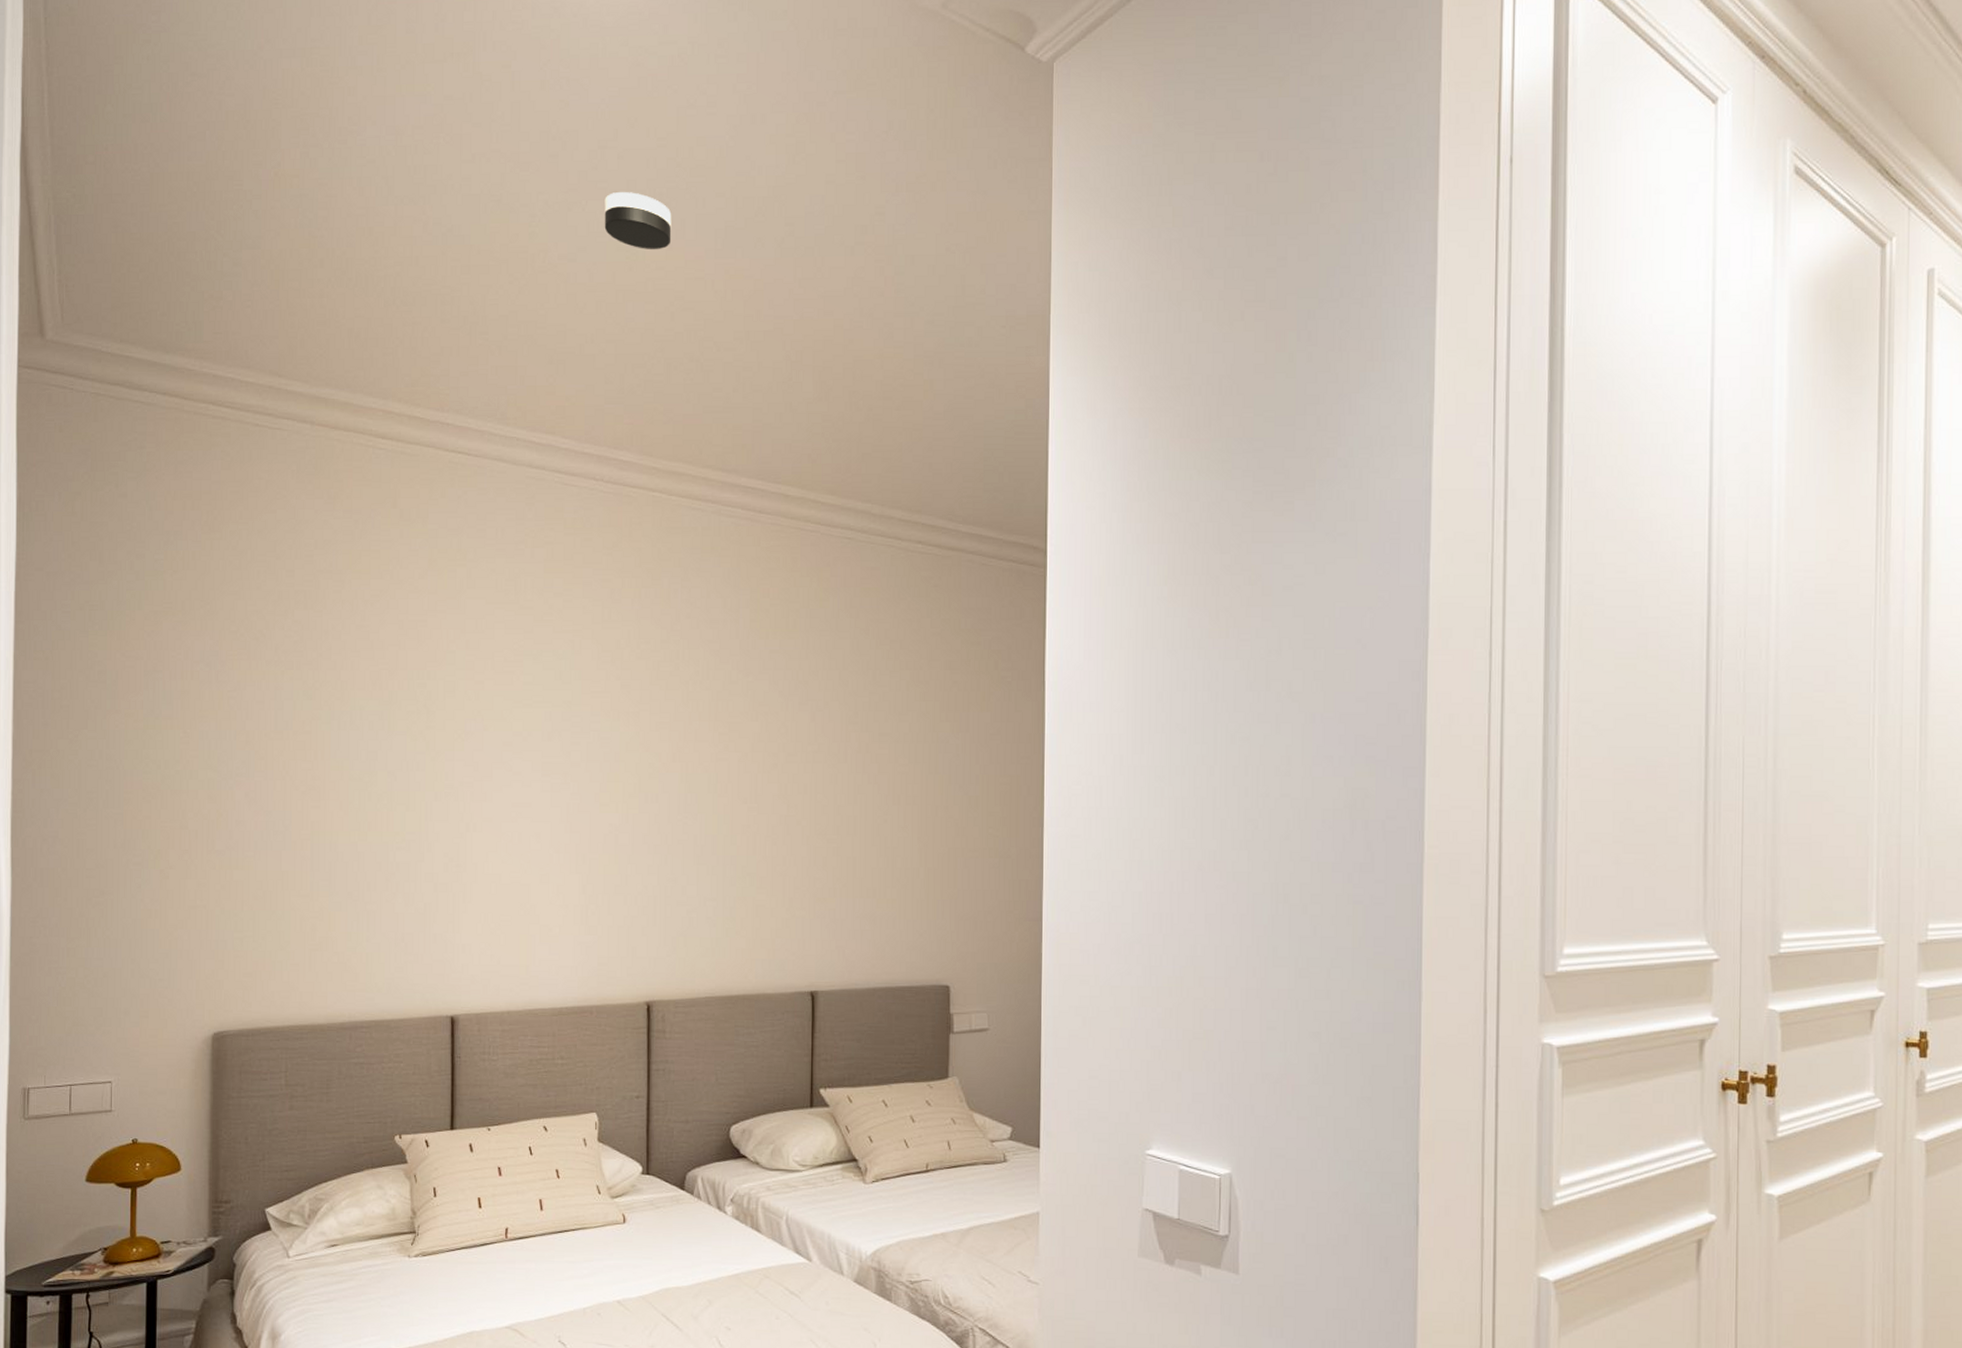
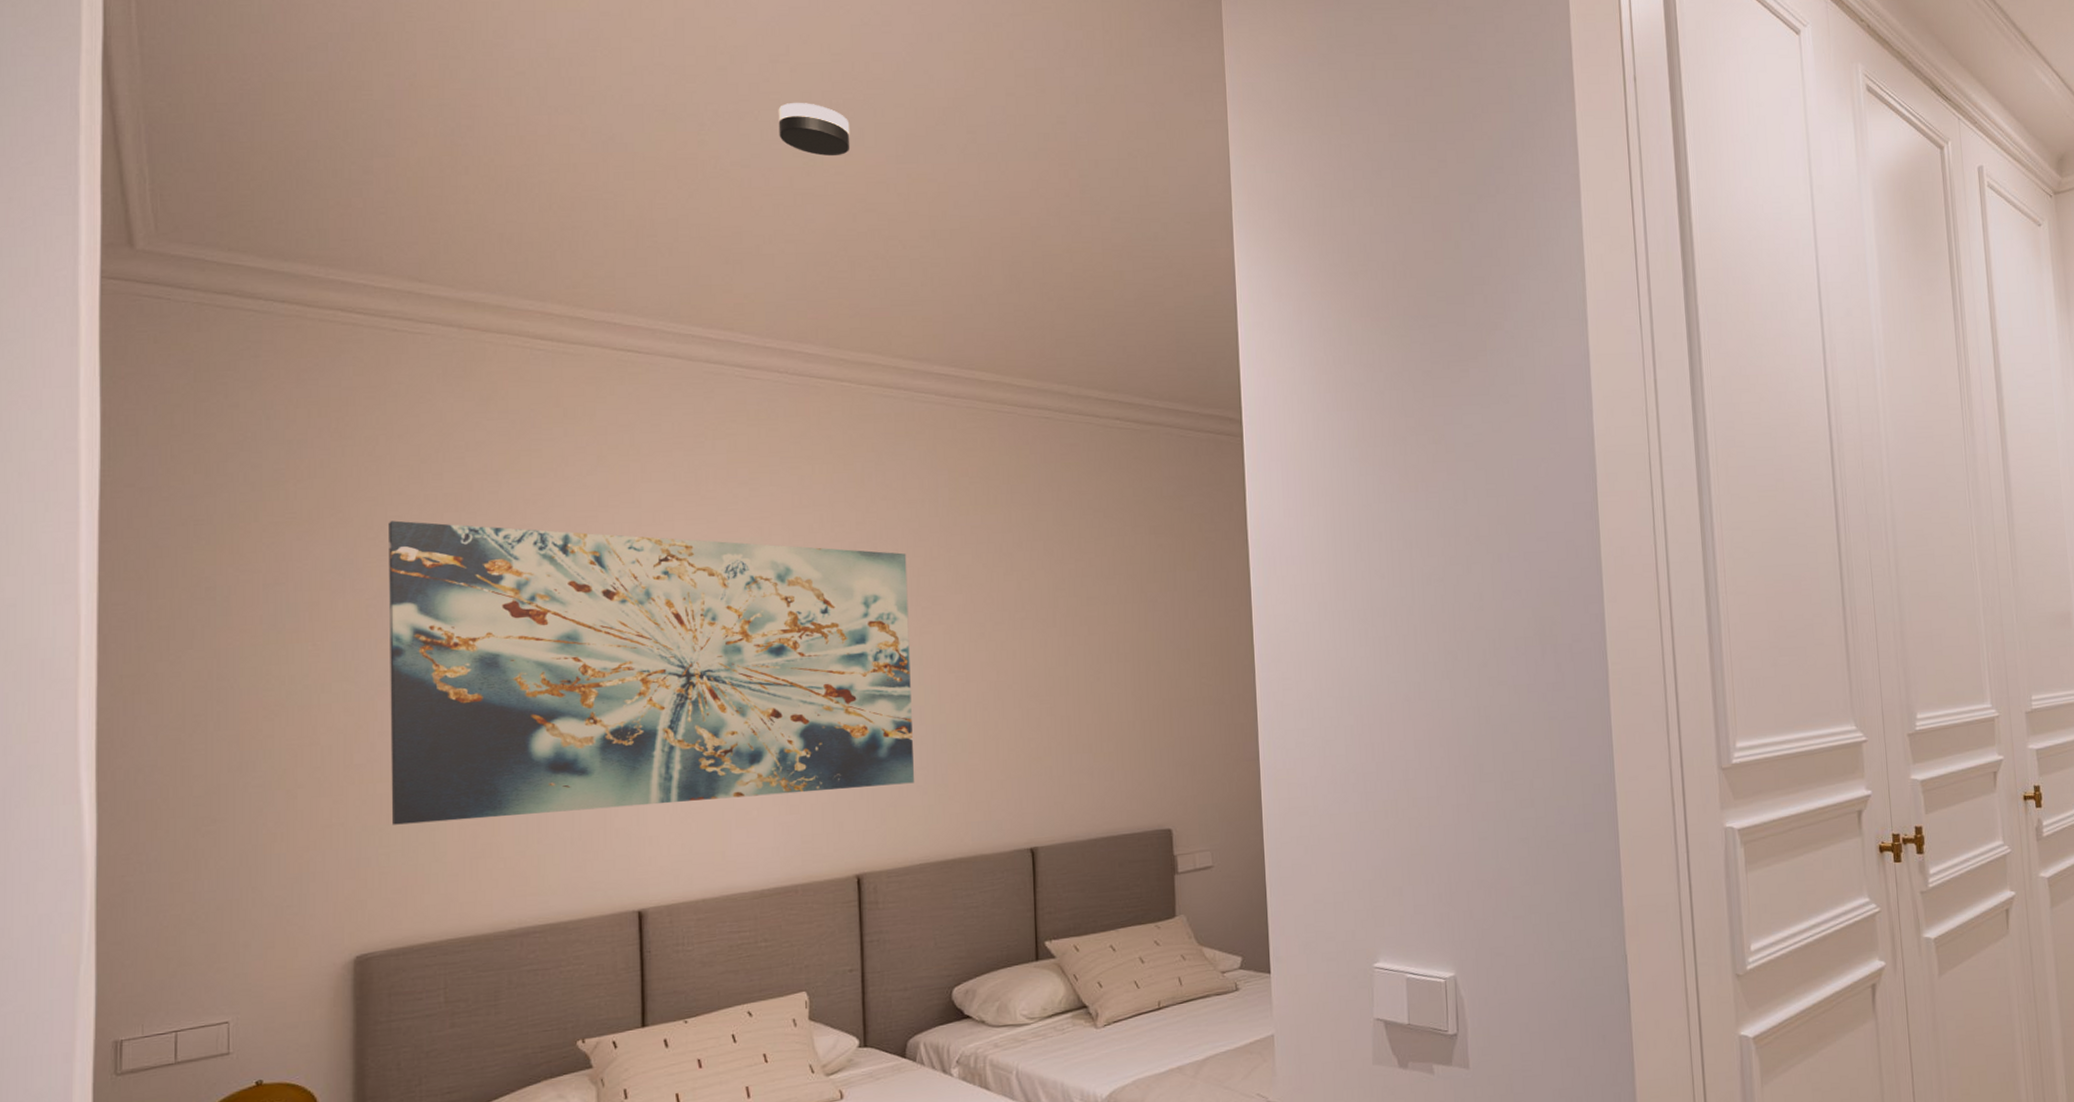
wall art: none [245,615,707,914] -> present [389,520,915,825]

